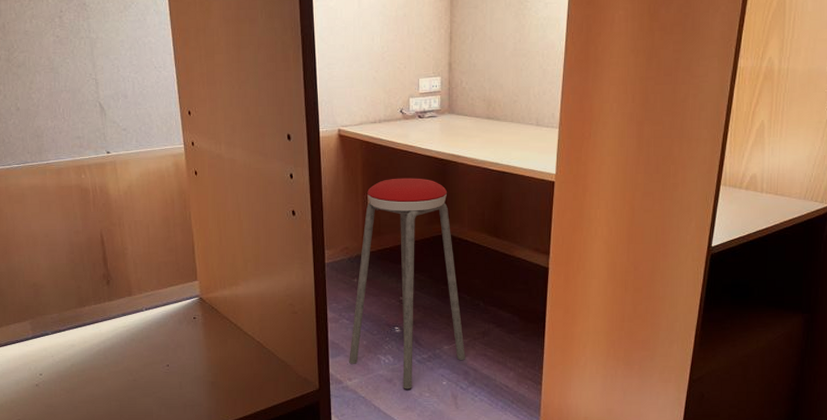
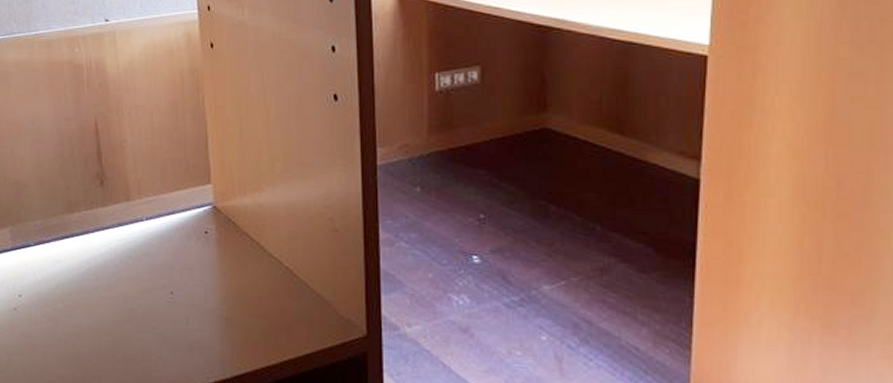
music stool: present [349,178,466,389] -> none [408,51,576,344]

